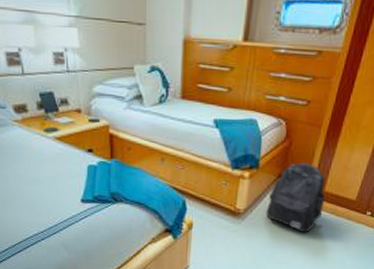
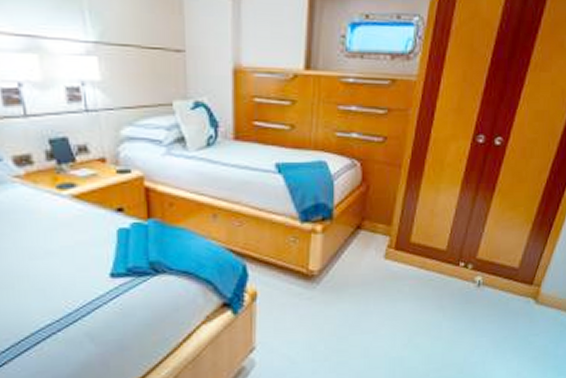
backpack: present [265,163,326,233] -> none [344,210,412,294]

